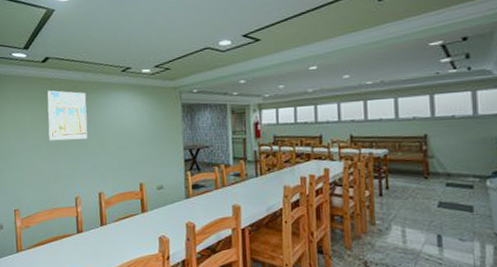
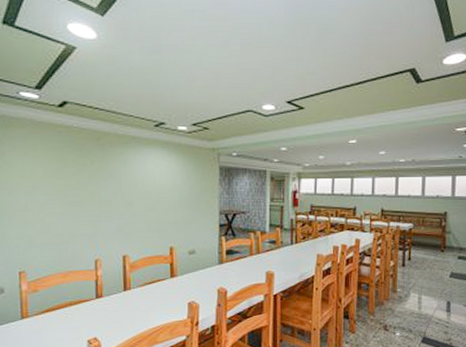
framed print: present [47,90,88,141] -> none [64,140,112,197]

